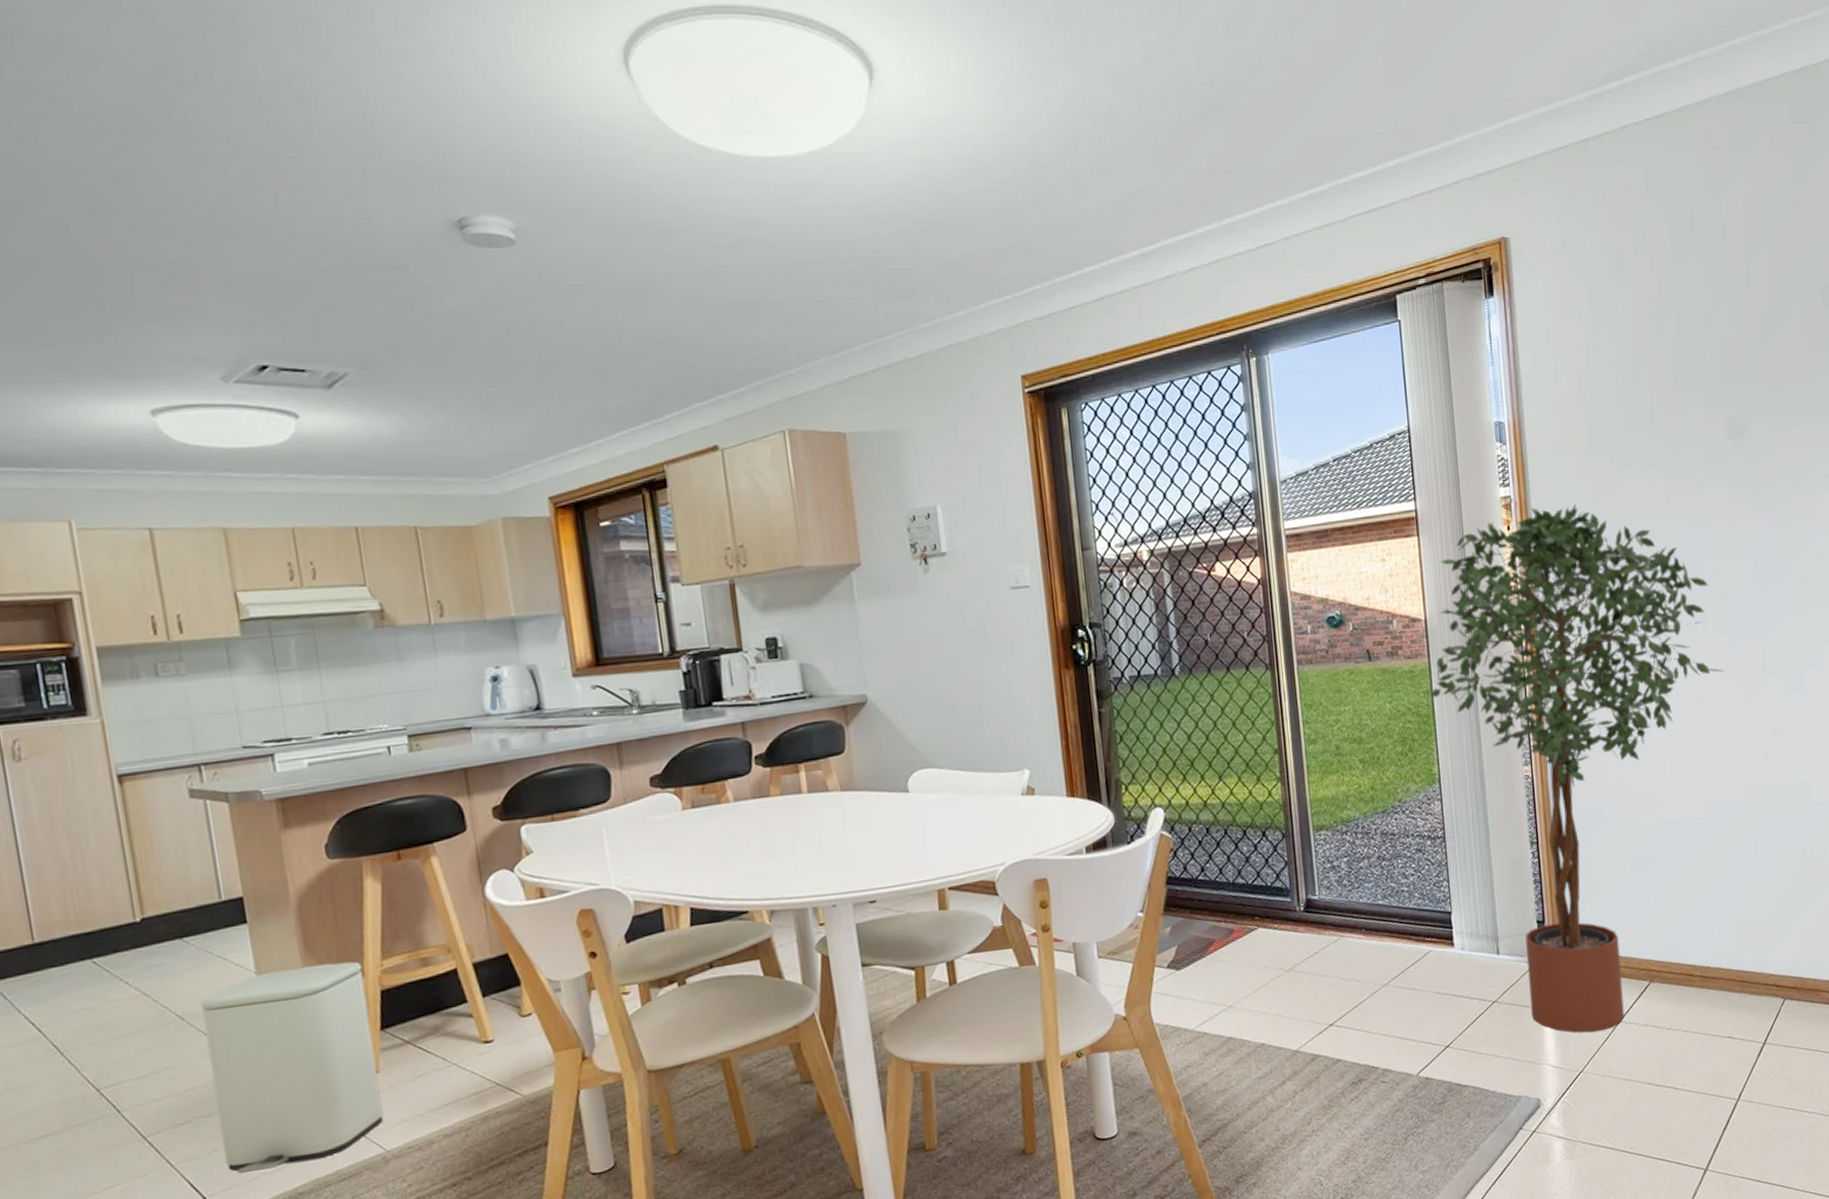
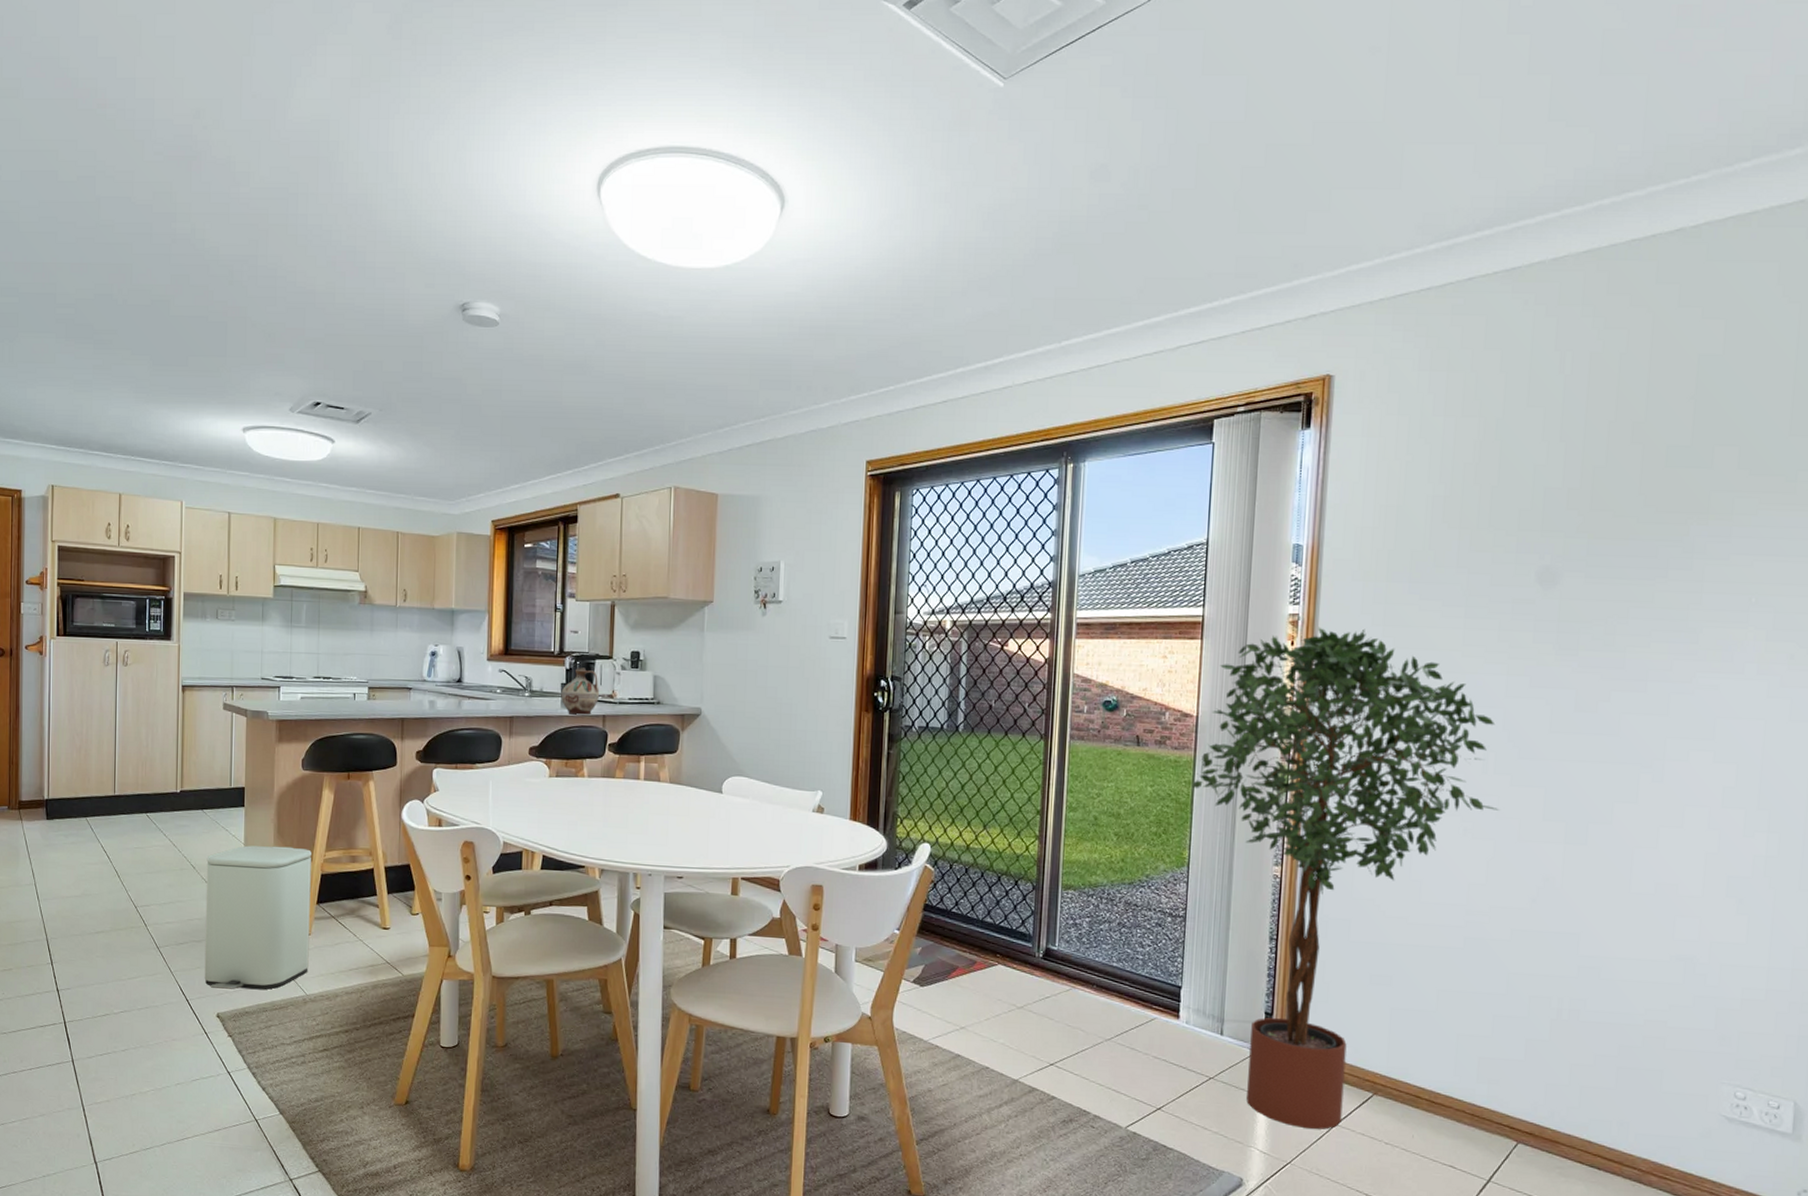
ceramic jug: none [680,667,733,728] -> present [561,667,600,715]

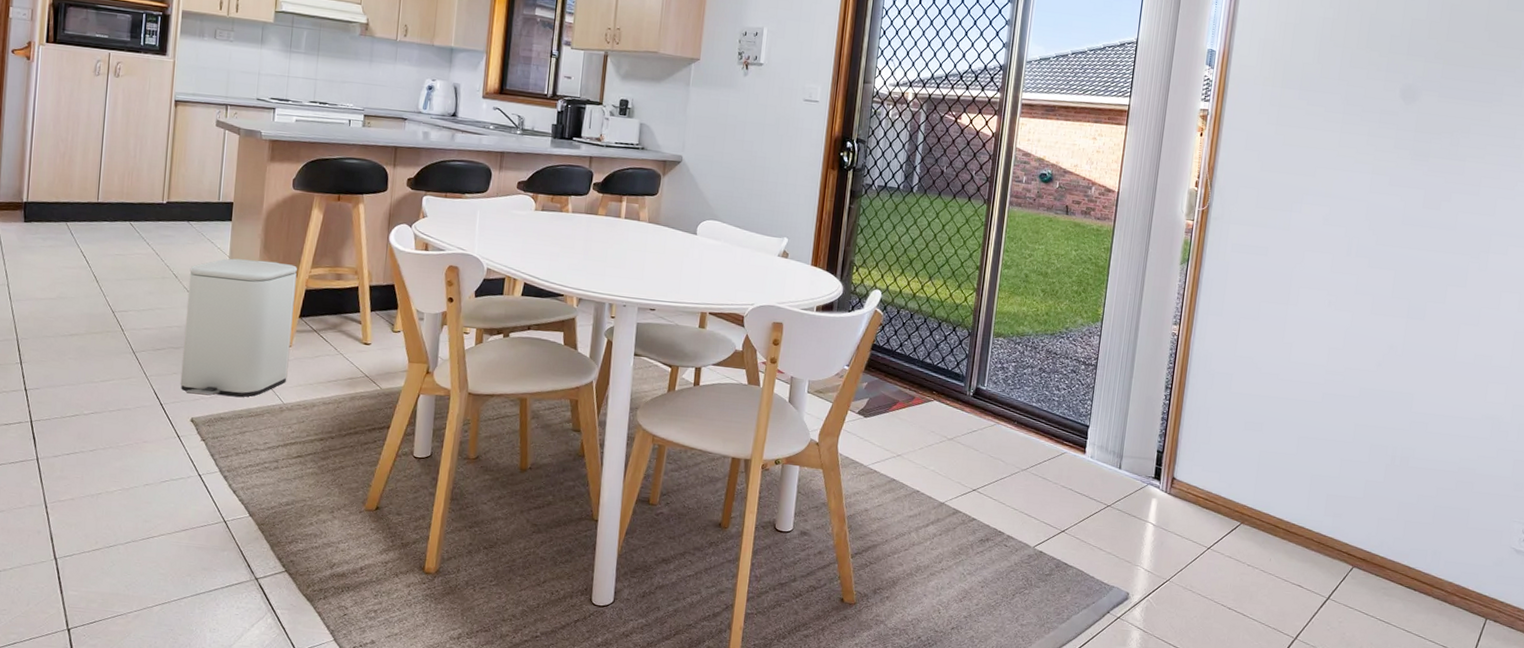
ceramic jug: present [561,667,600,715] -> none [551,110,589,156]
potted tree: present [1192,627,1499,1129] -> none [1109,122,1360,552]

